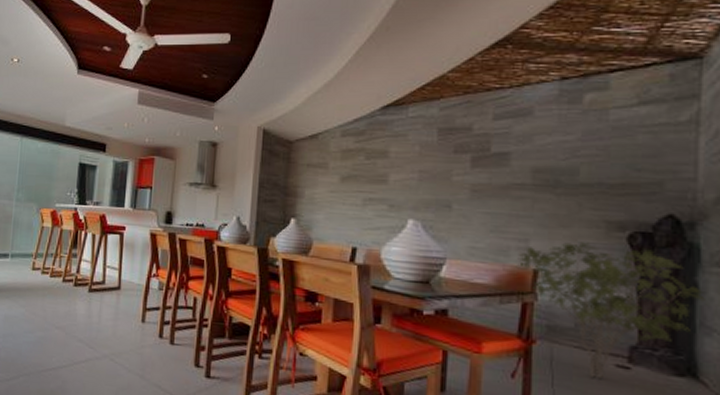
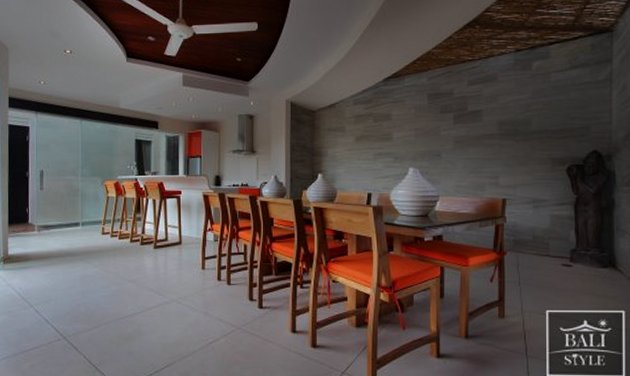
shrub: present [515,242,705,379] -> none [489,175,620,275]

